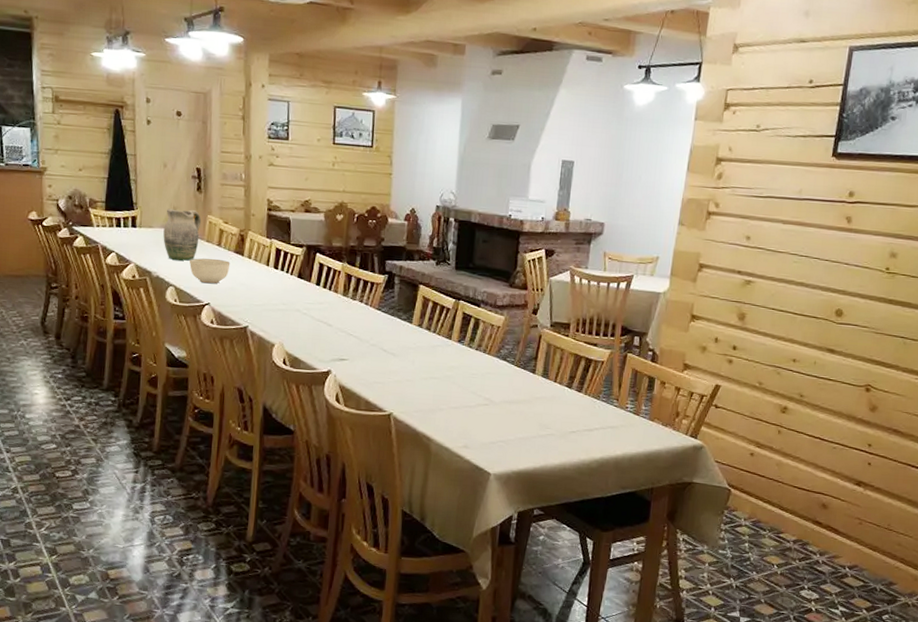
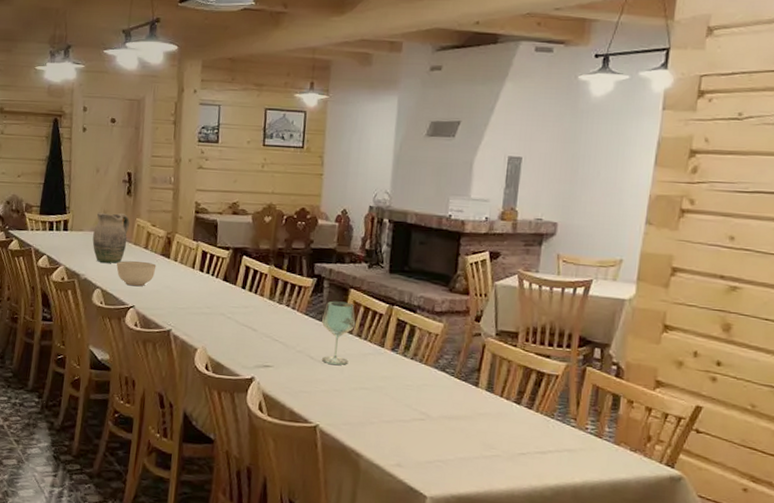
wine glass: none [394,296,425,357] -> present [322,301,356,365]

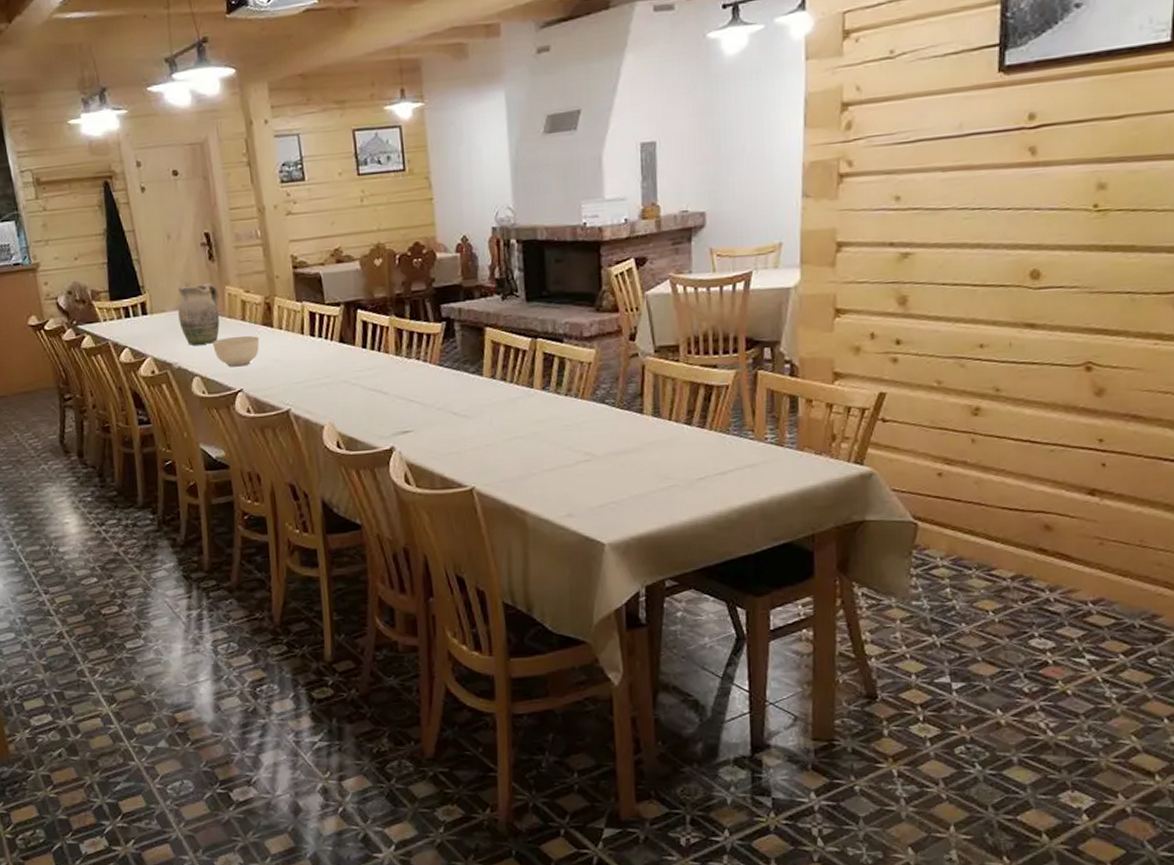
wine glass: present [322,301,356,365] -> none [459,343,498,417]

